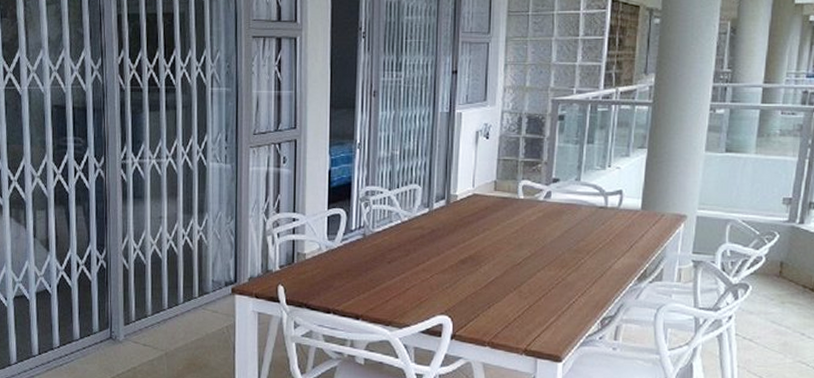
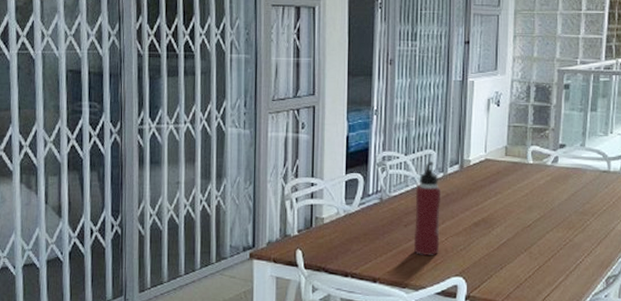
water bottle: none [397,196,427,293] -> present [413,161,442,255]

